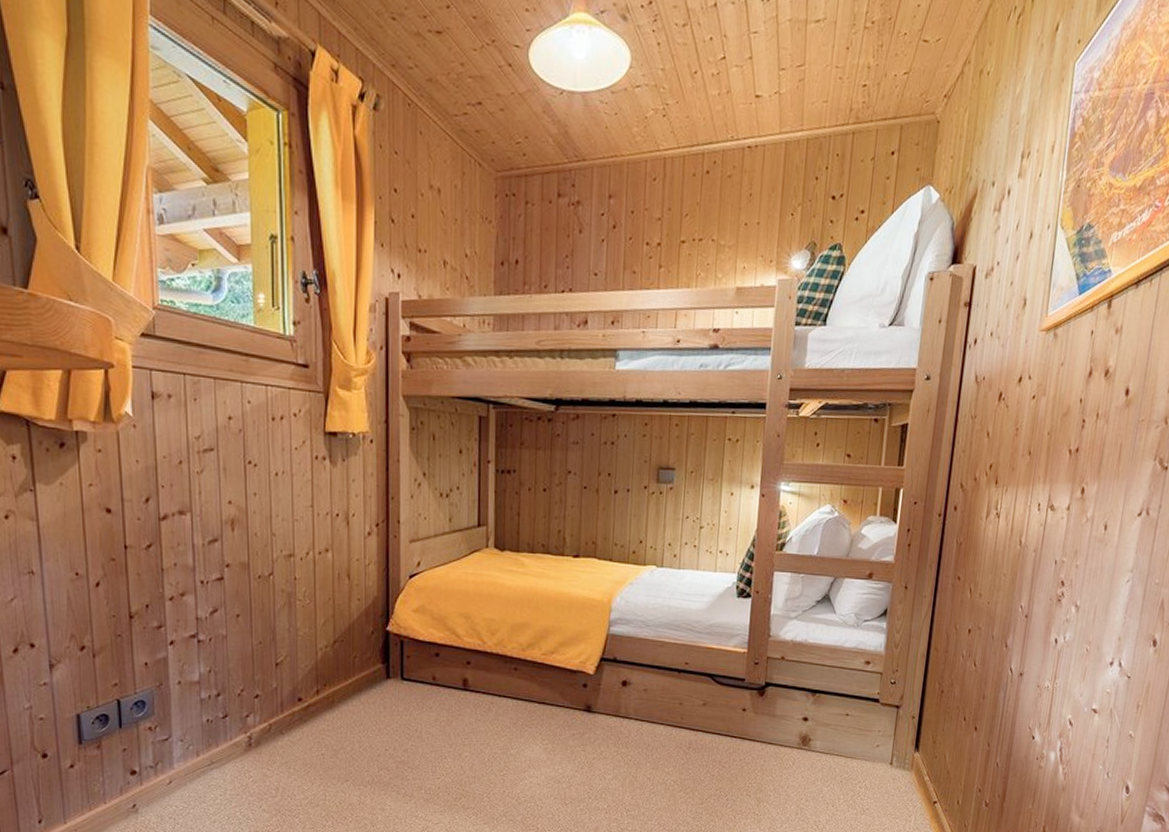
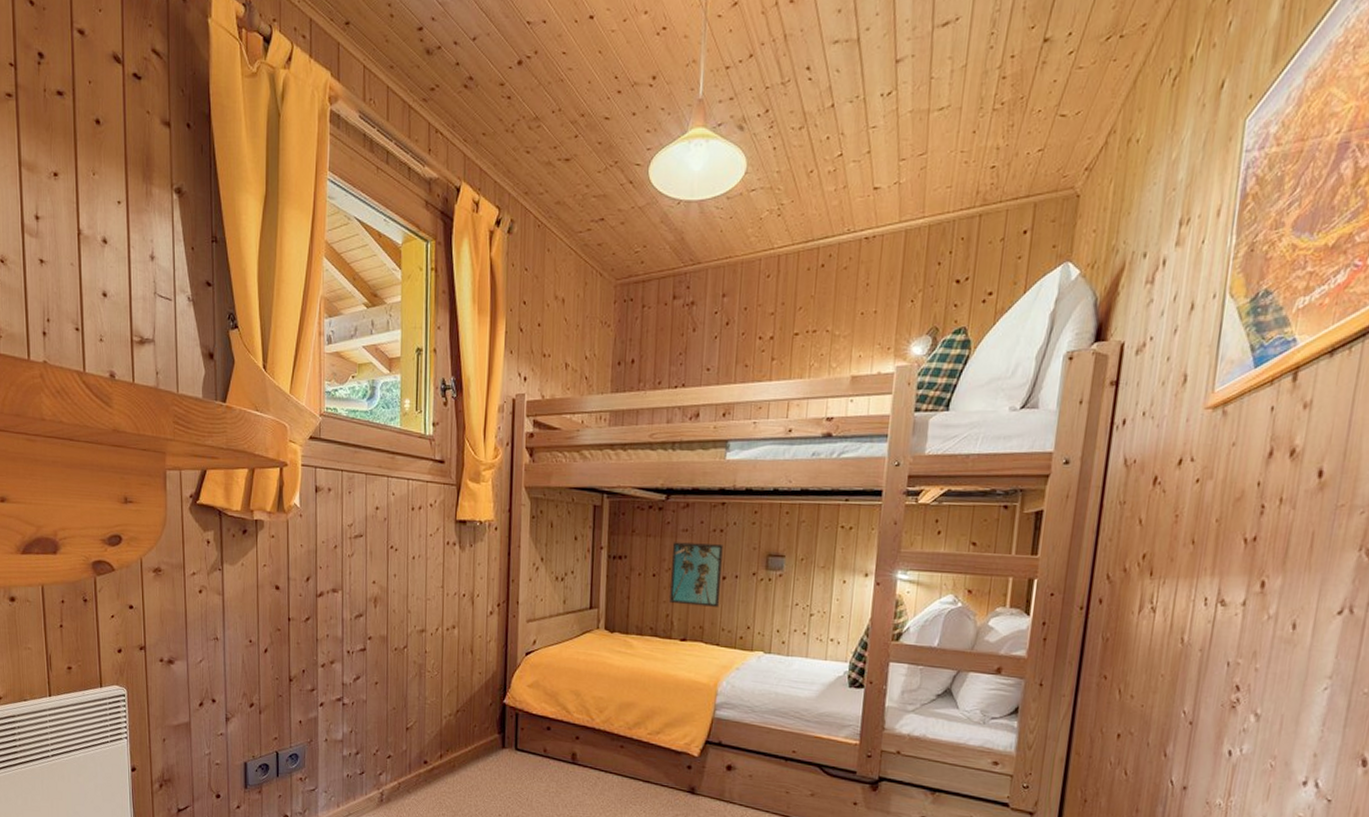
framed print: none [561,455,614,522] -> present [669,542,723,607]

